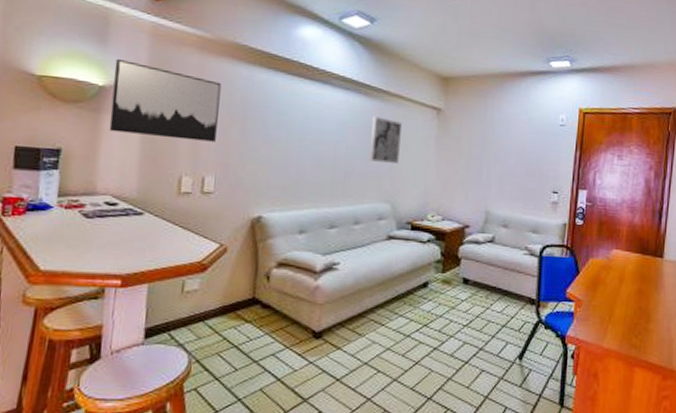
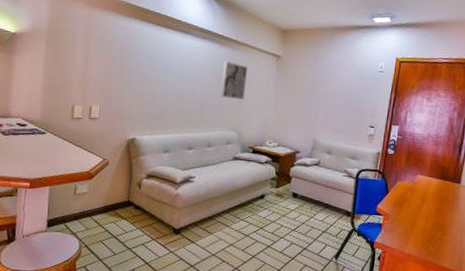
wall art: present [109,58,221,142] -> none [19,11,105,79]

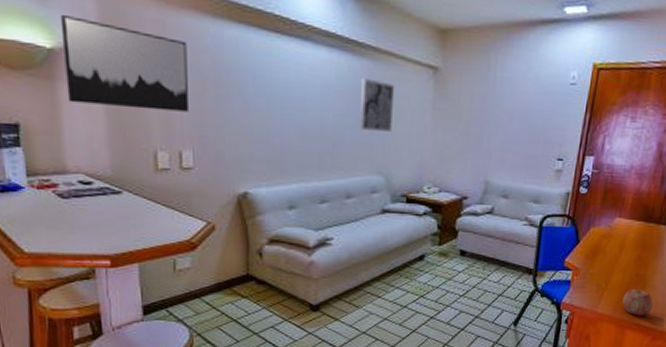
wall art: none [19,11,105,79] -> present [60,13,188,112]
apple: none [426,234,453,259] -> present [622,288,654,316]

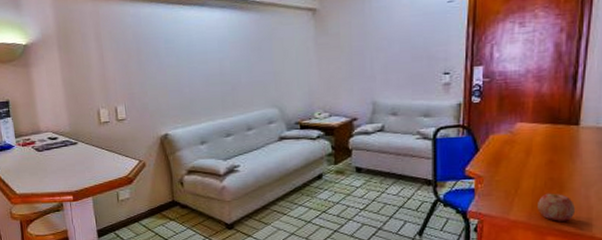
wall art: present [60,13,188,112] -> none [30,19,119,81]
wall art: present [358,78,396,132] -> none [250,28,281,72]

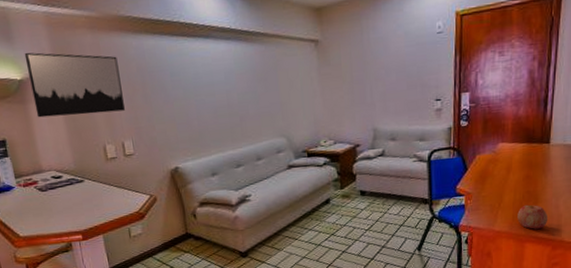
wall art: none [30,19,119,81] -> present [24,52,125,118]

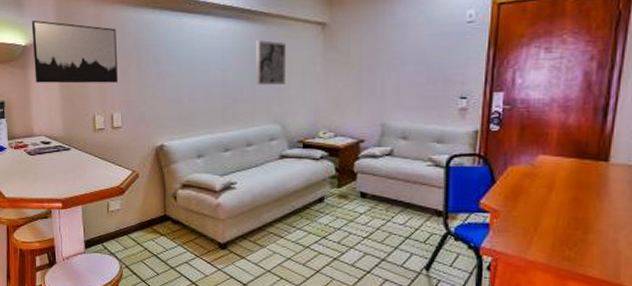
wall art: none [256,59,287,103] -> present [255,40,287,85]
apple: present [517,204,549,229] -> none [559,233,602,266]

